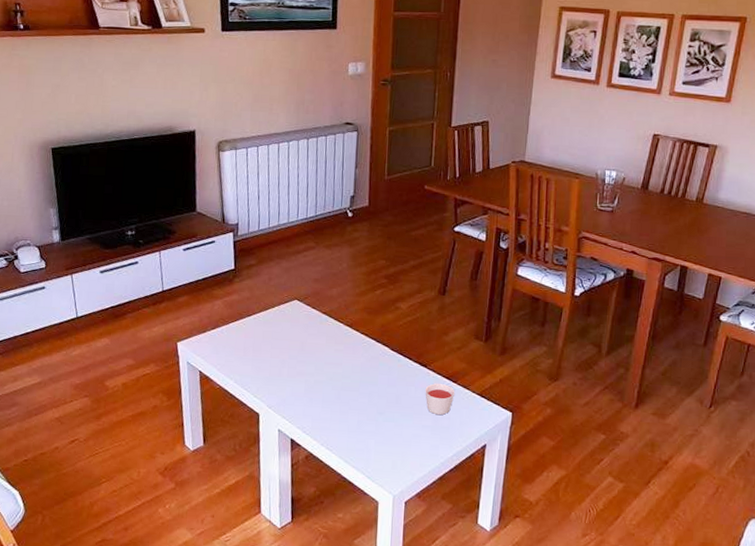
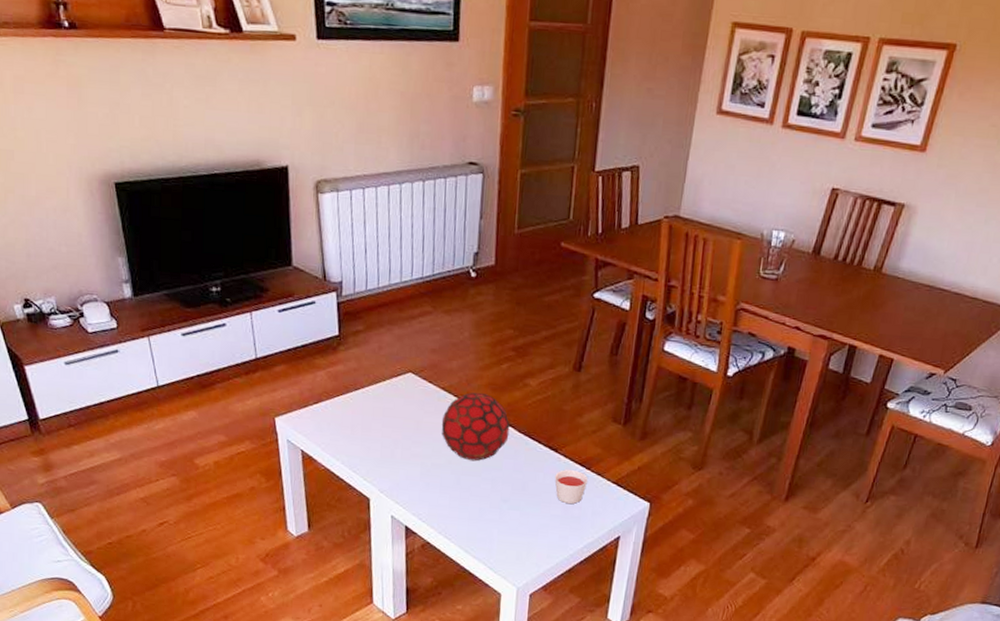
decorative orb: none [323,315,384,378] -> present [441,392,510,461]

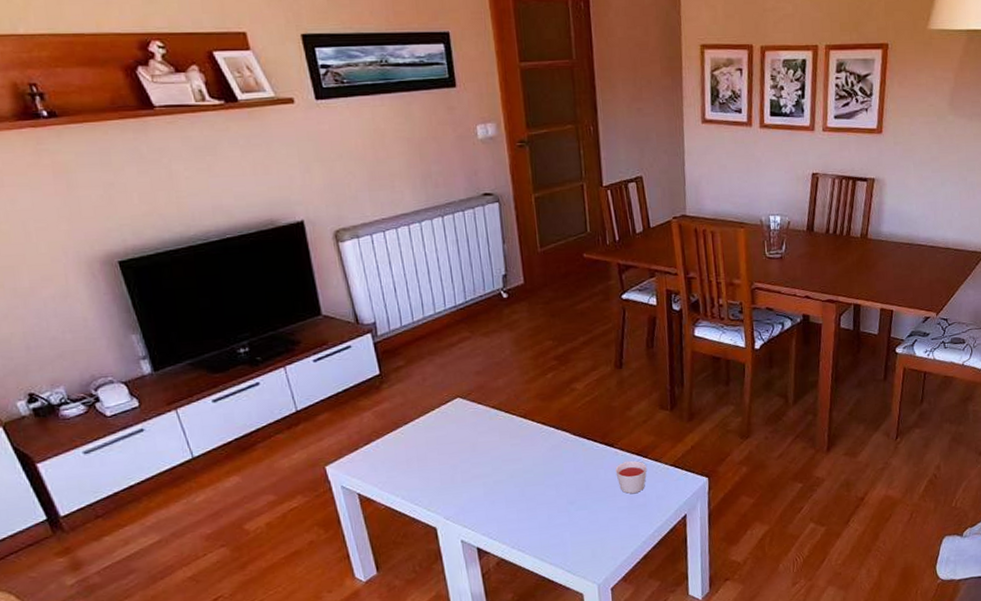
decorative orb: present [441,392,510,461] -> none [496,404,565,471]

